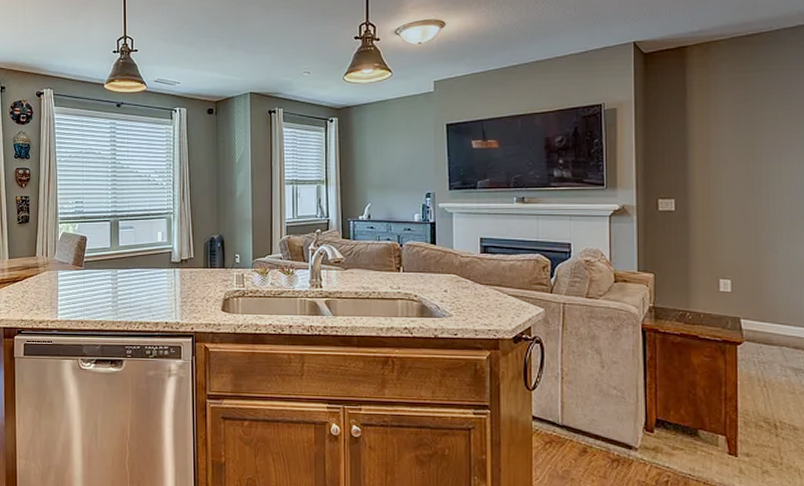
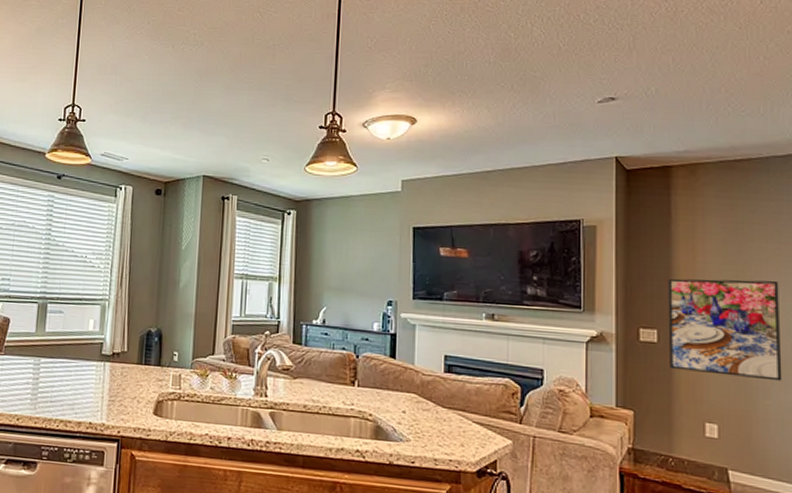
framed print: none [684,145,790,237] -> present [668,278,782,381]

